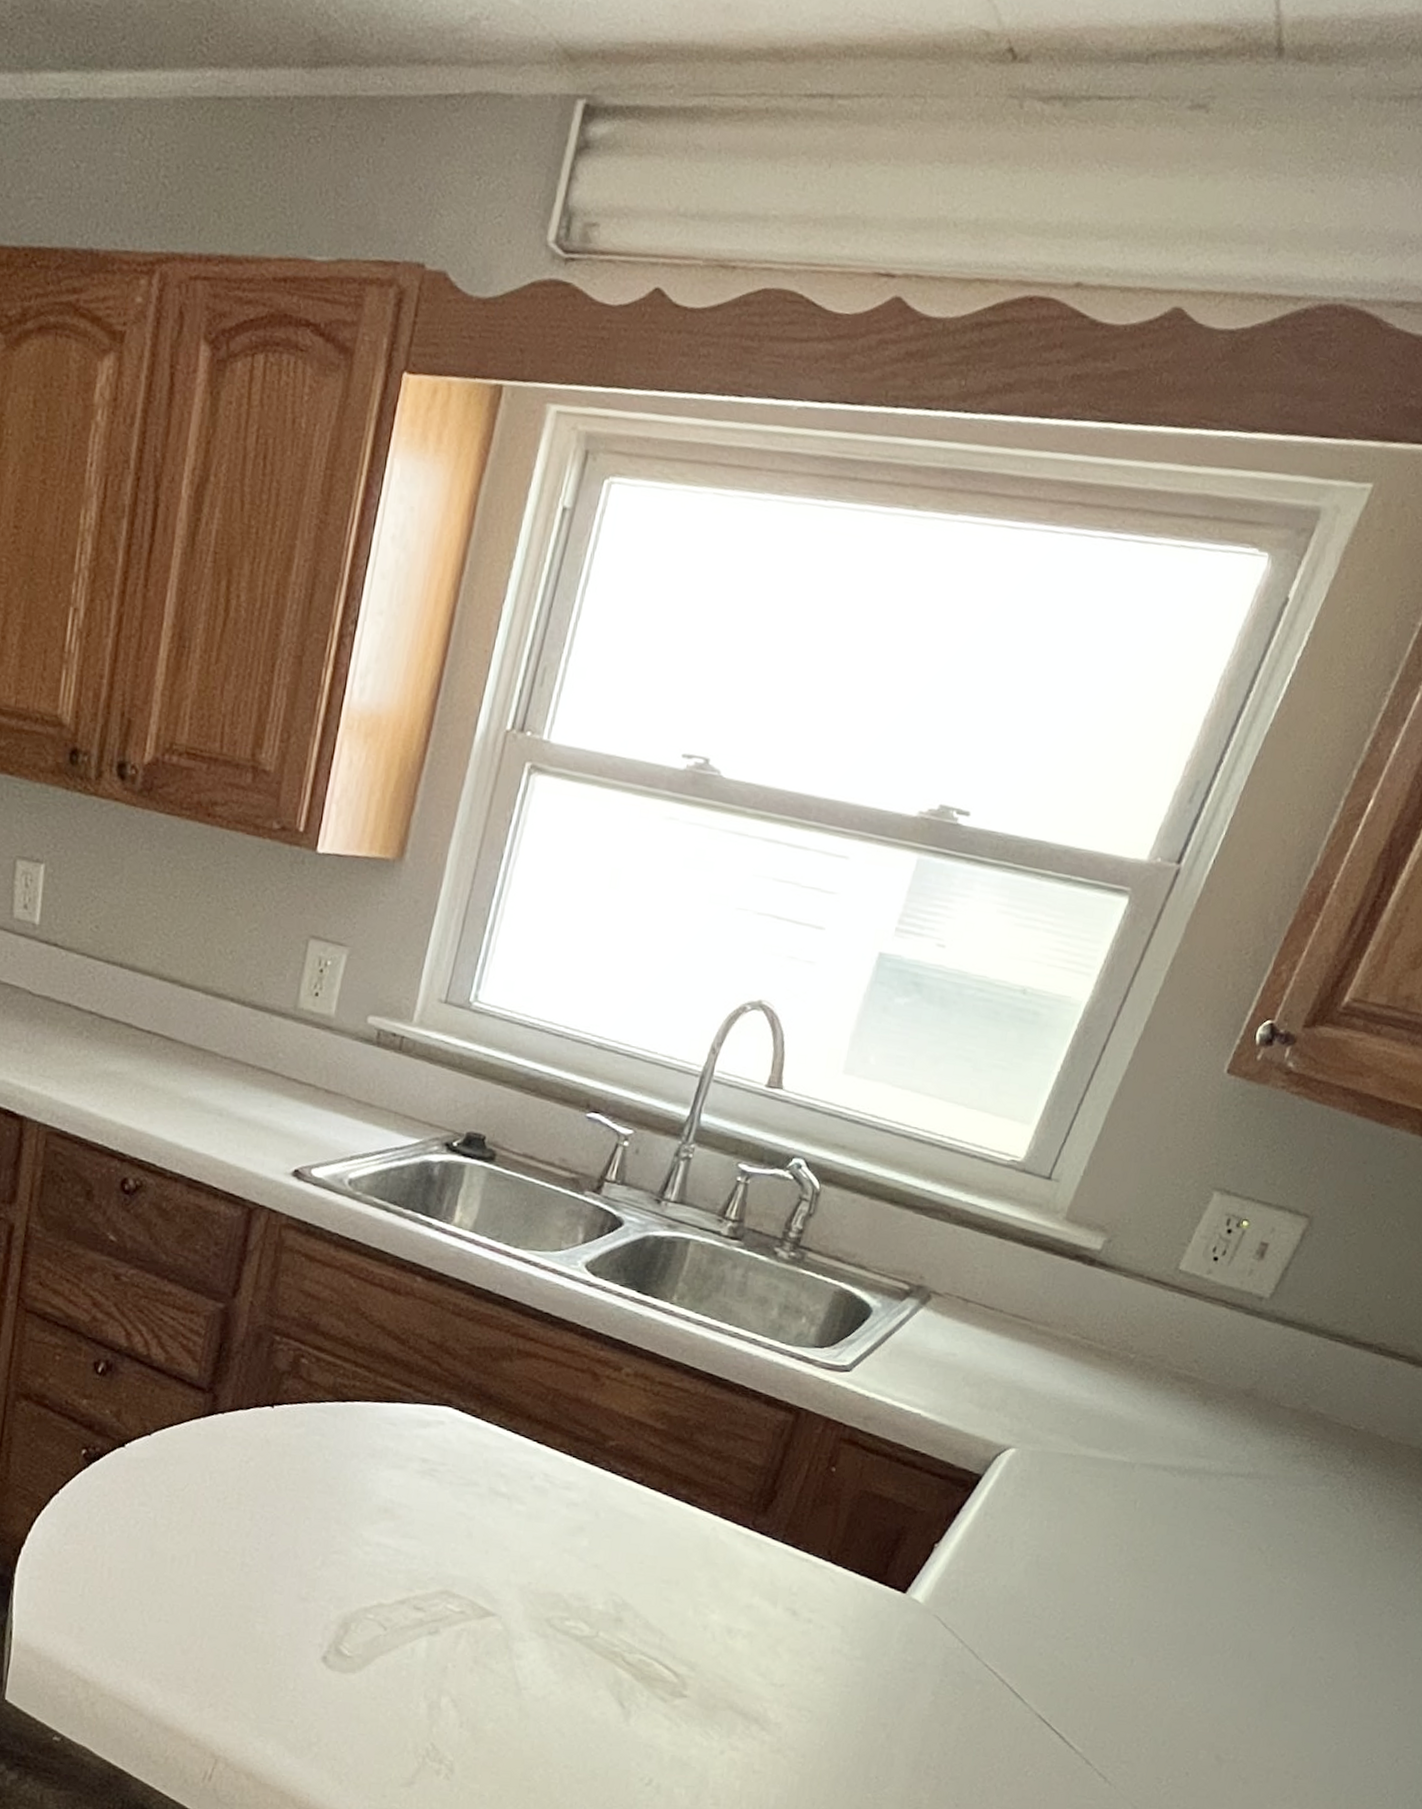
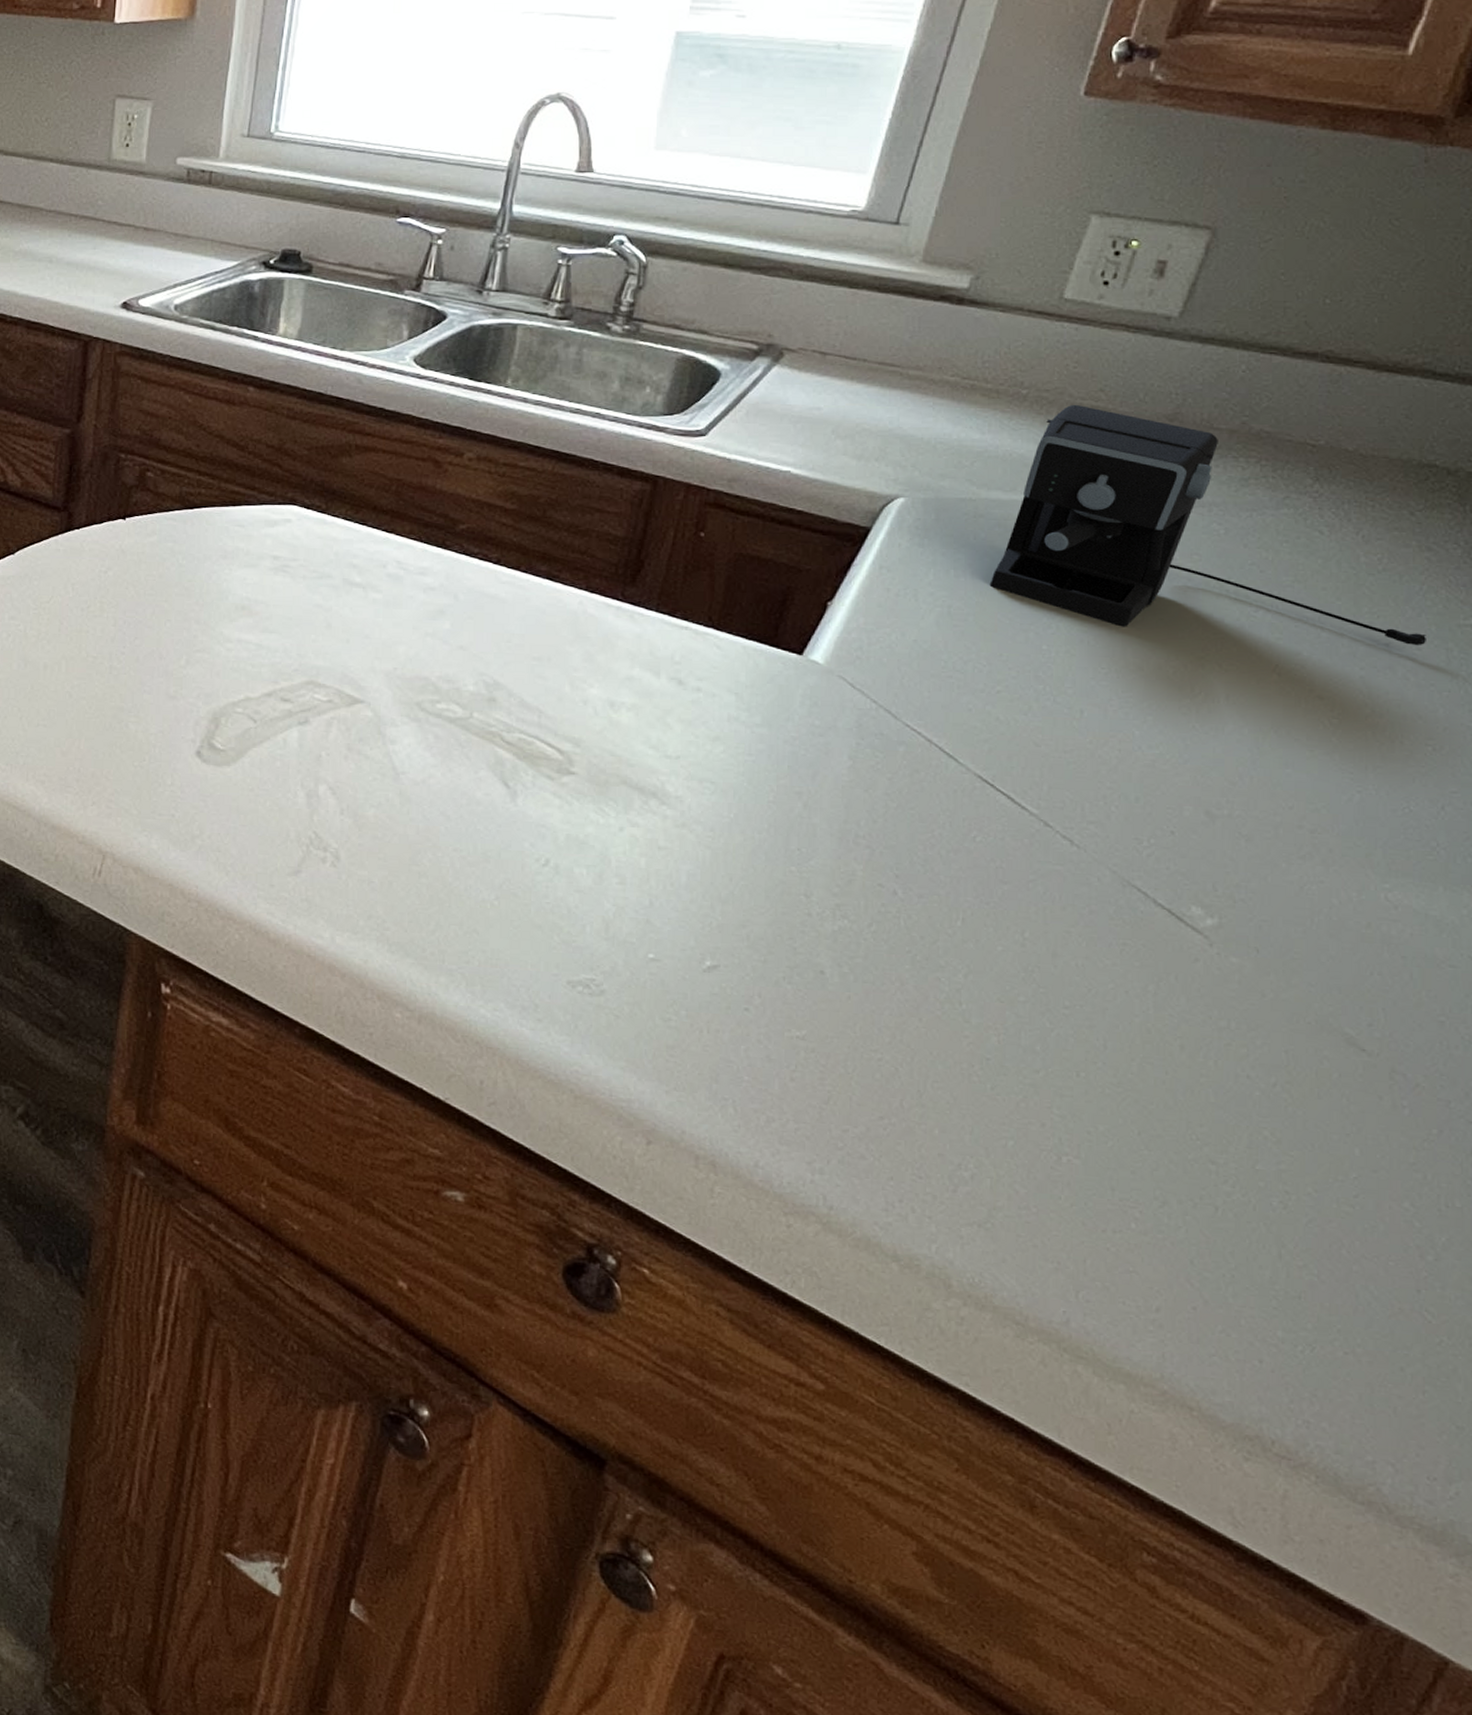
coffee maker: none [1075,1372,1411,1618] -> present [989,404,1426,646]

